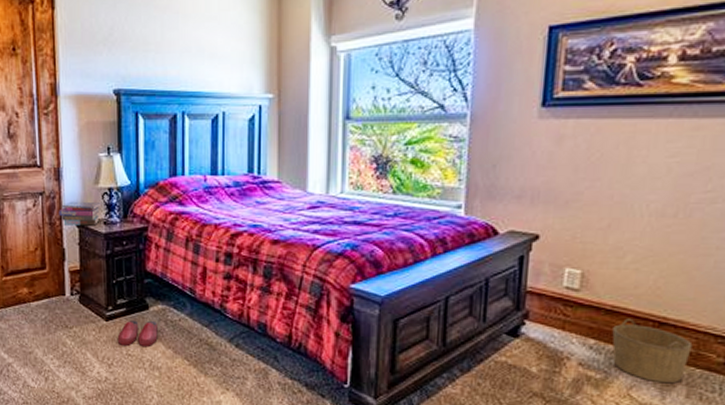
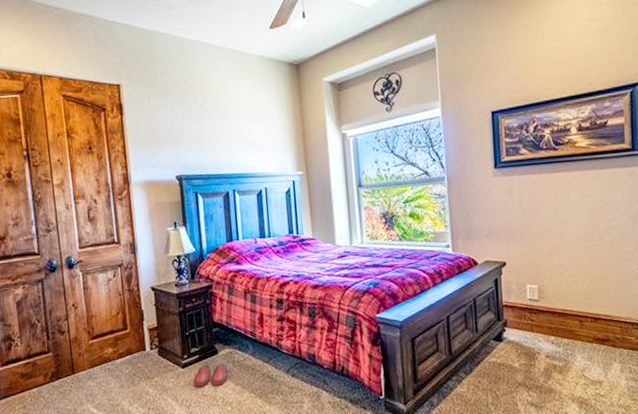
books: present [58,201,102,226] -> none [136,268,173,291]
basket: present [612,318,693,384] -> none [565,317,619,364]

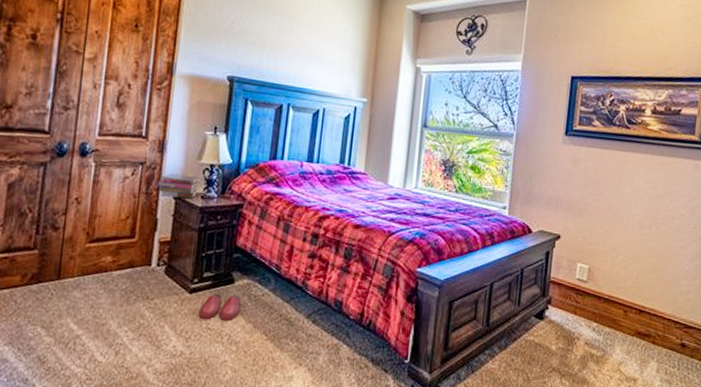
books: none [136,268,173,291] -> present [157,173,202,199]

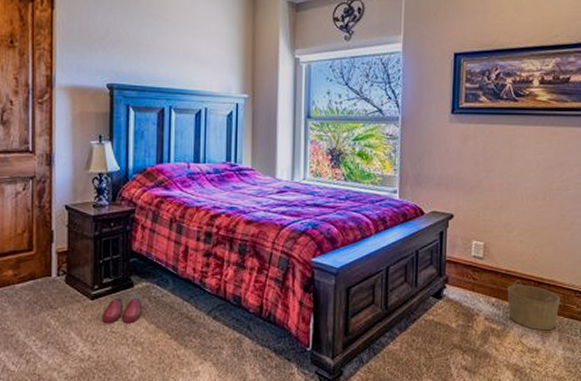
books: present [157,173,202,199] -> none [49,185,92,209]
basket: none [608,306,661,361] -> present [507,280,561,331]

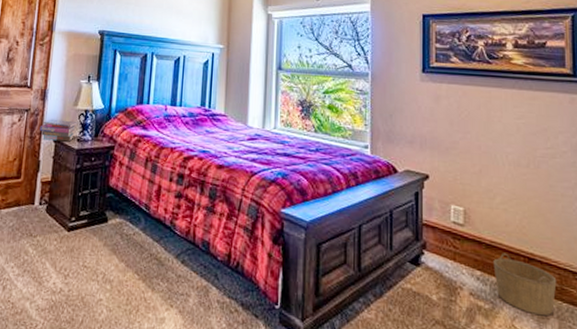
books: none [49,185,92,209] -> present [39,119,78,142]
slippers: present [103,297,141,323] -> none [77,231,114,259]

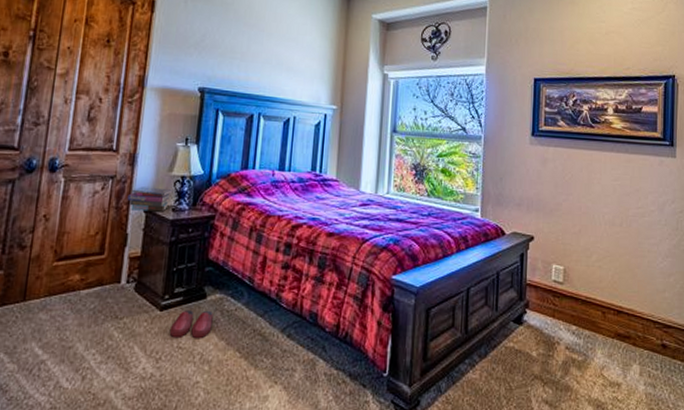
slippers: none [77,231,114,259] -> present [170,309,213,338]
basket: present [493,253,557,317] -> none [587,307,640,364]

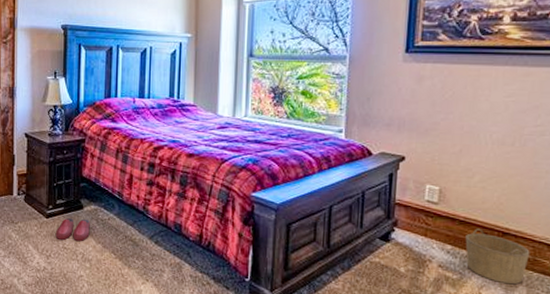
books: present [127,186,173,212] -> none [11,115,48,137]
basket: none [587,307,640,364] -> present [465,228,530,285]

